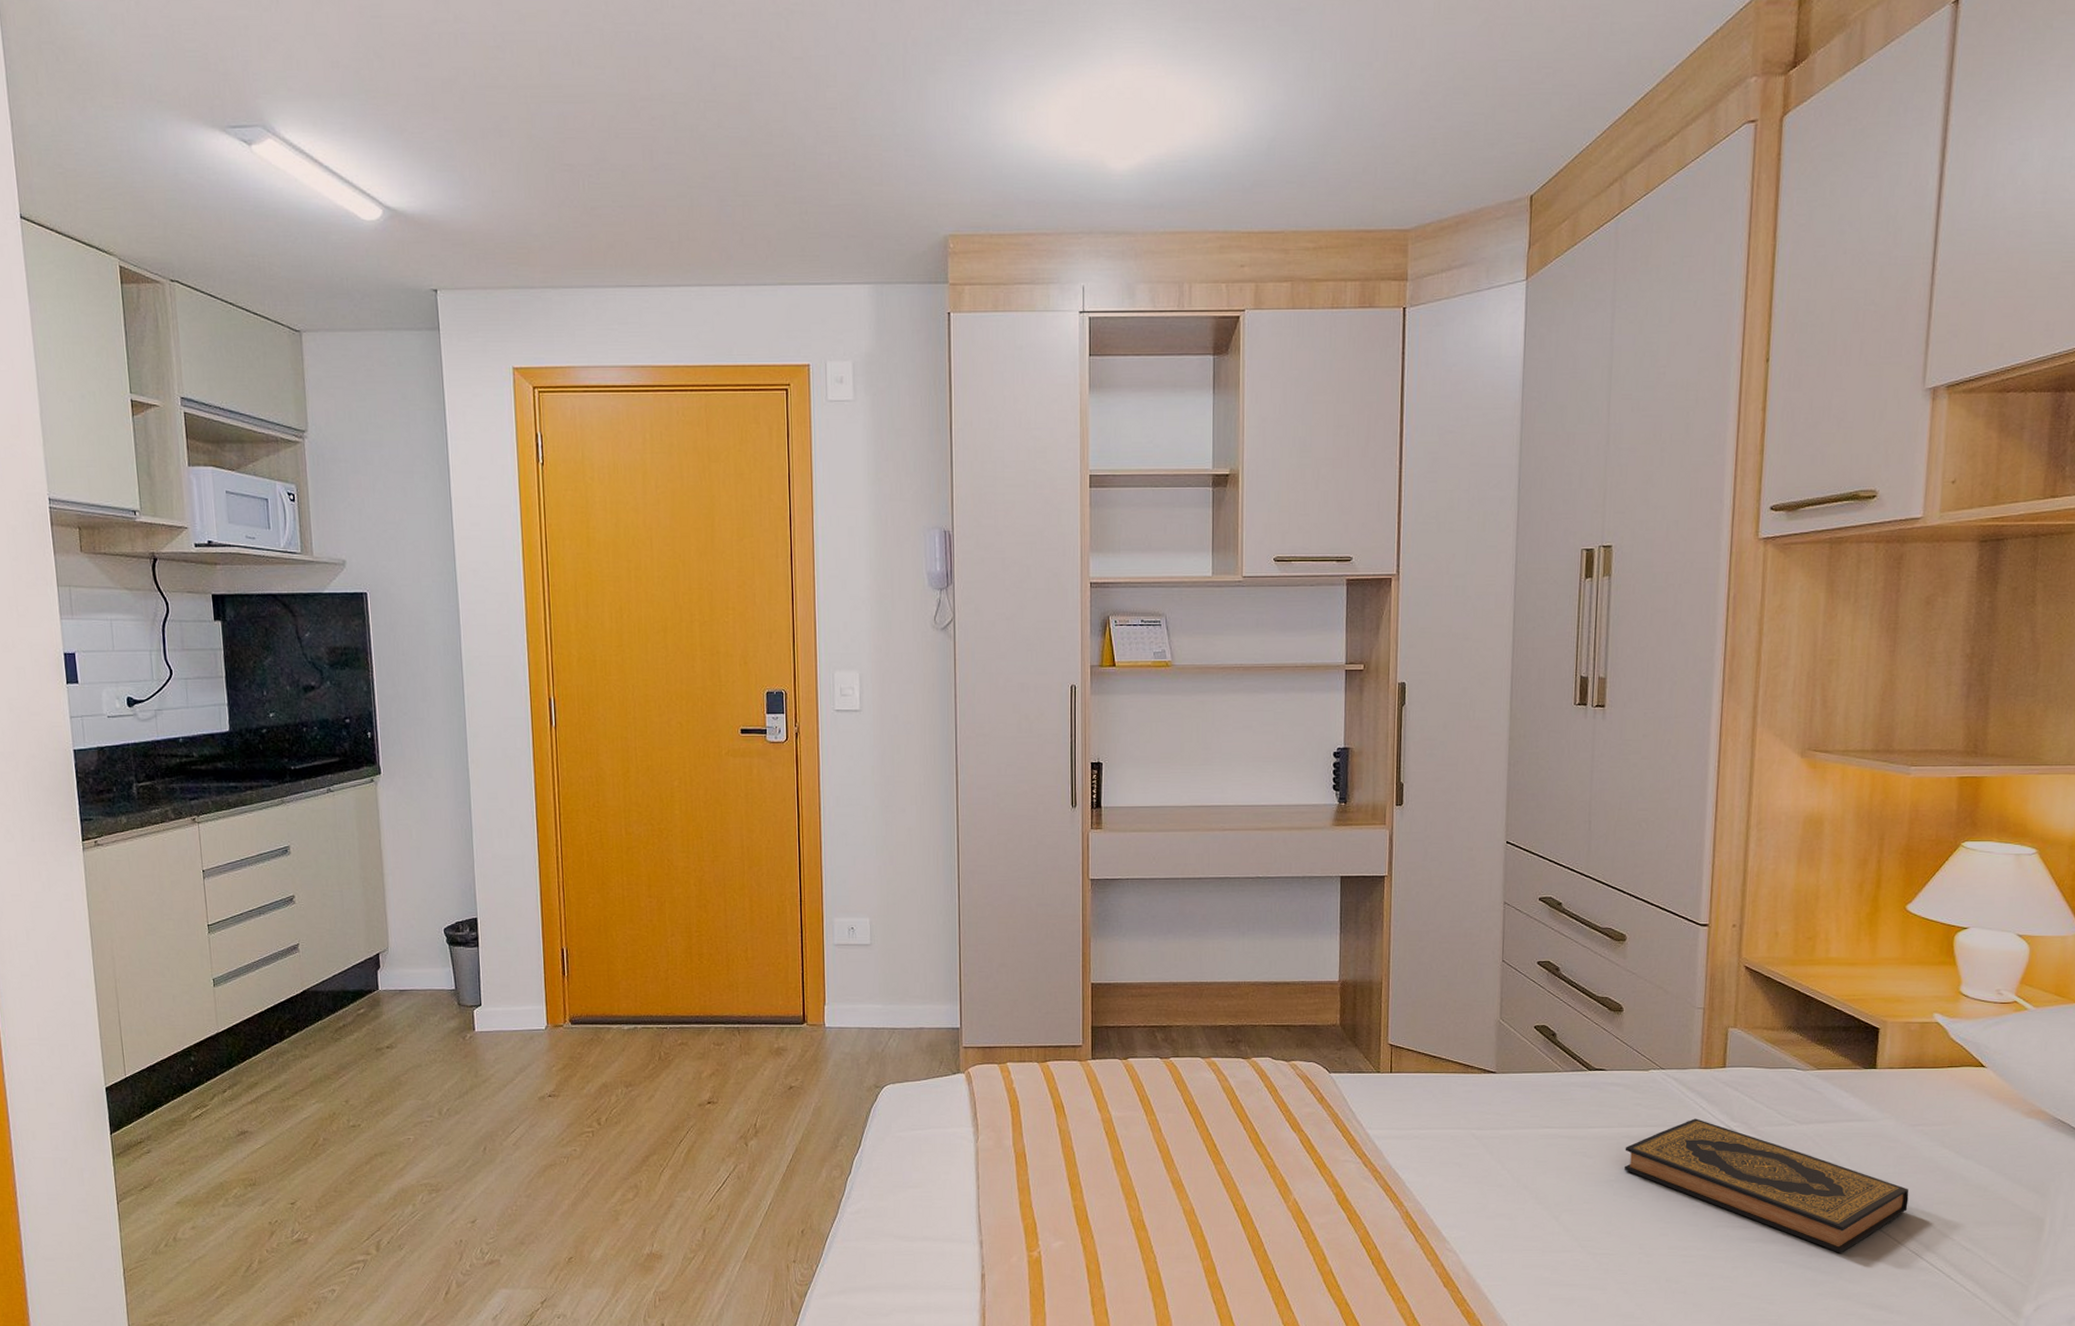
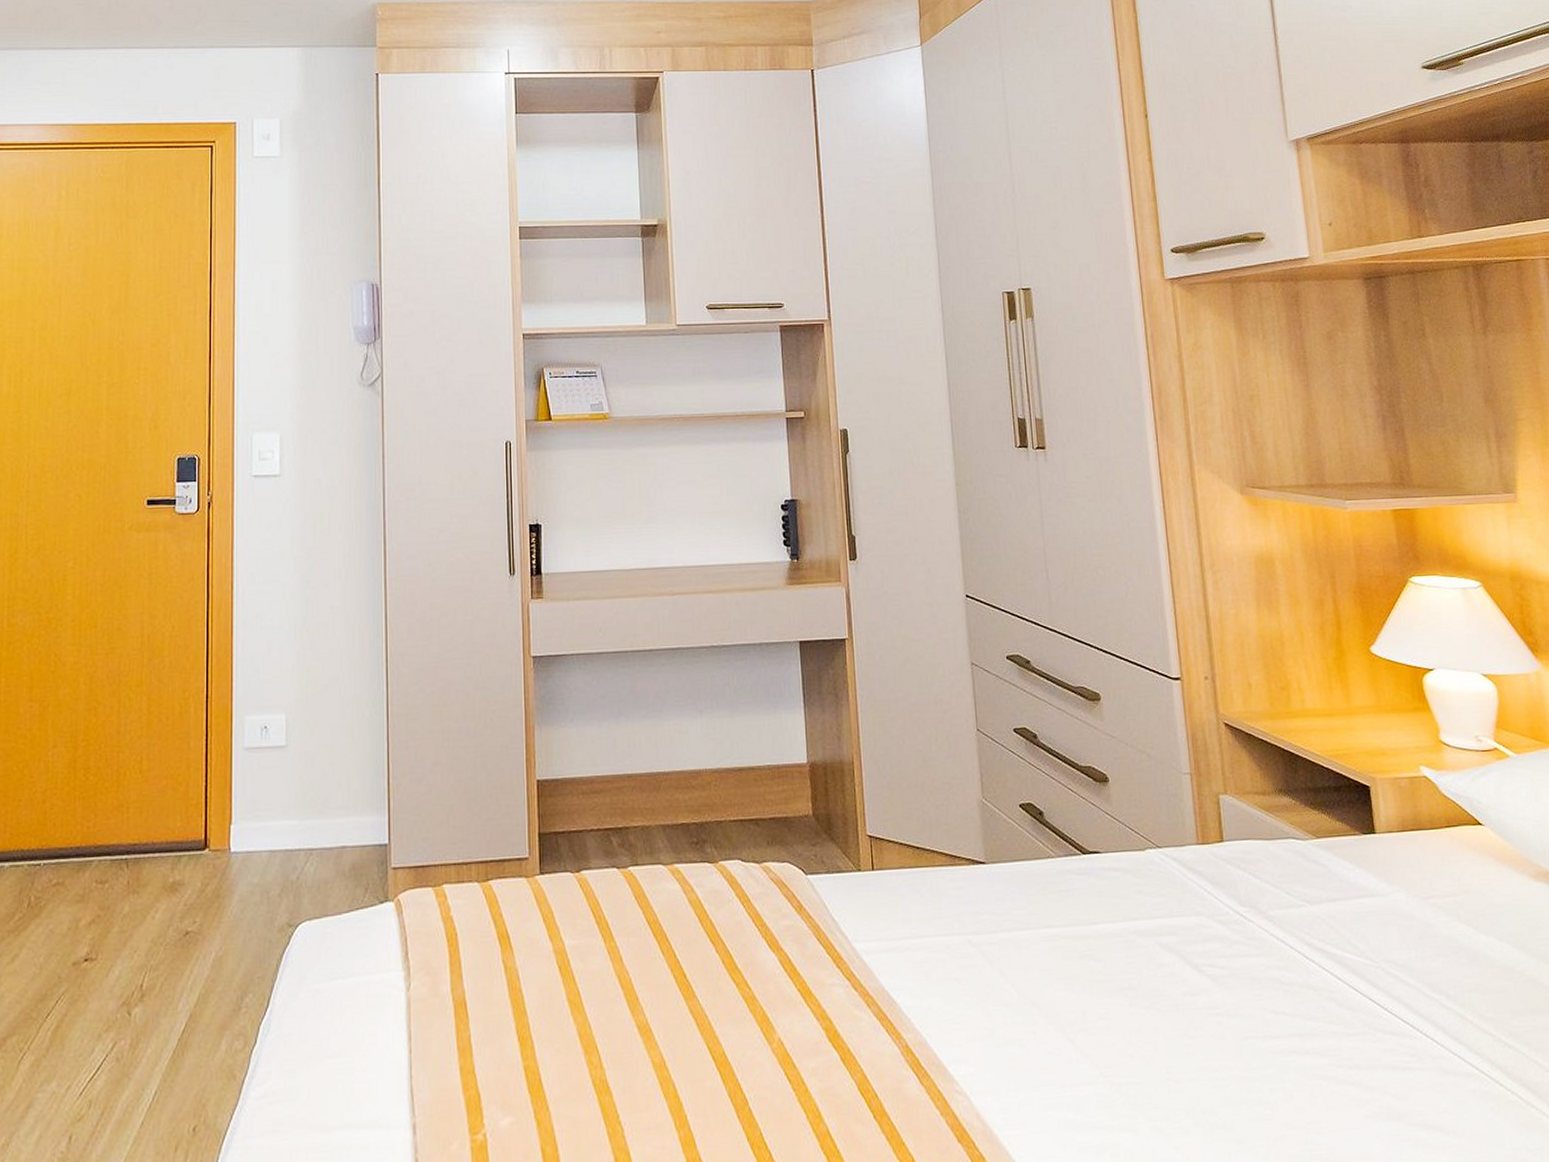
hardback book: present [1625,1118,1909,1253] -> none [1133,905,1439,1062]

